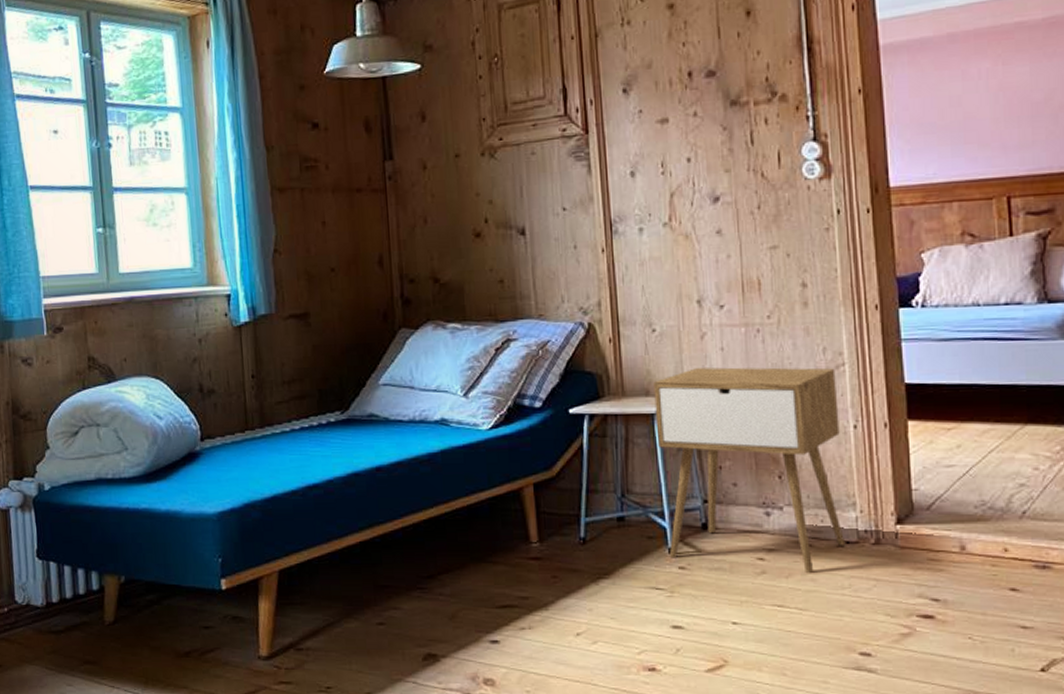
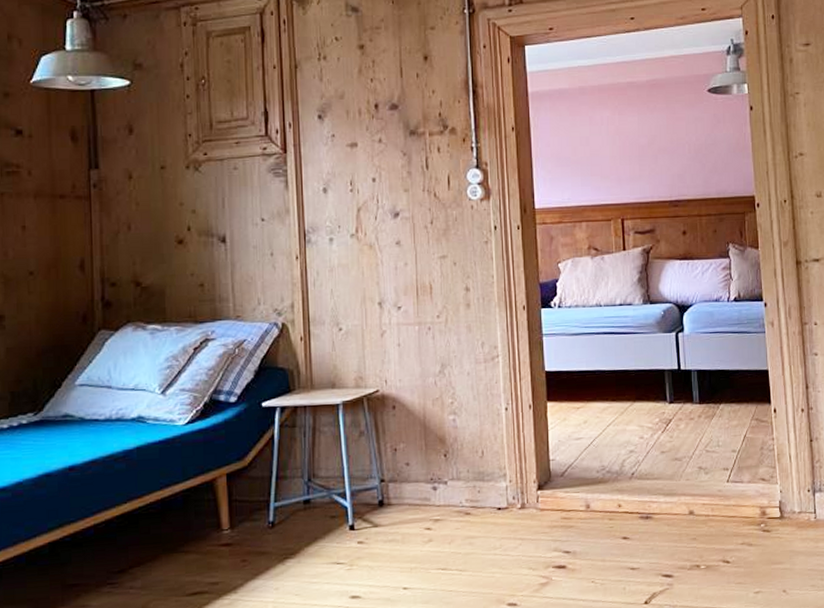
nightstand: present [653,367,846,574] -> none [339,360,498,539]

